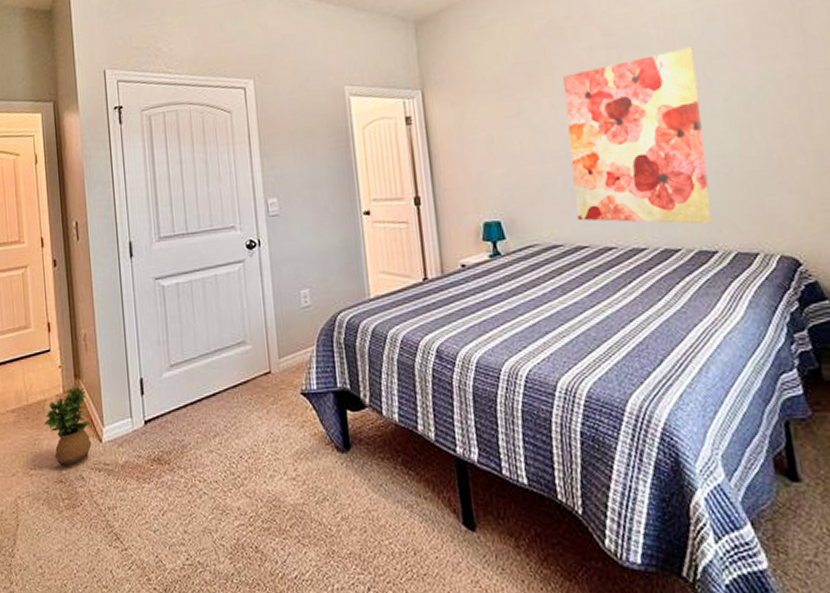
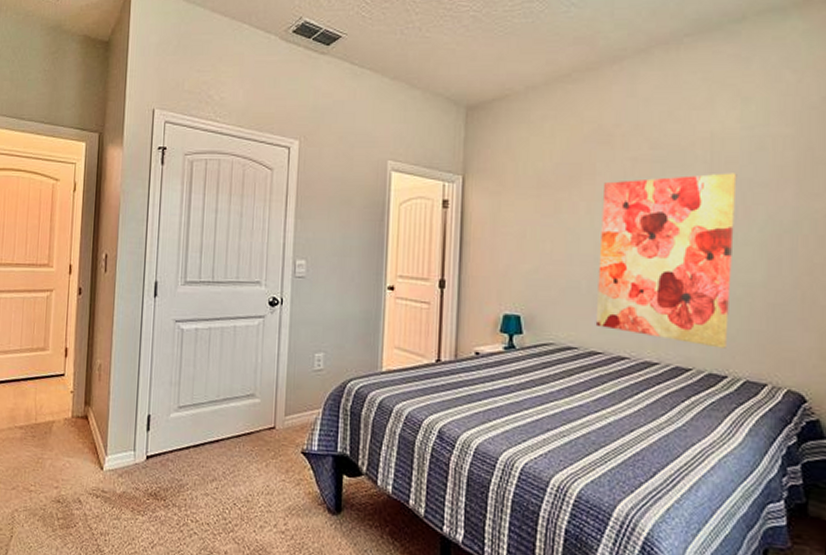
potted plant: present [43,386,92,470] -> none [48,412,94,492]

